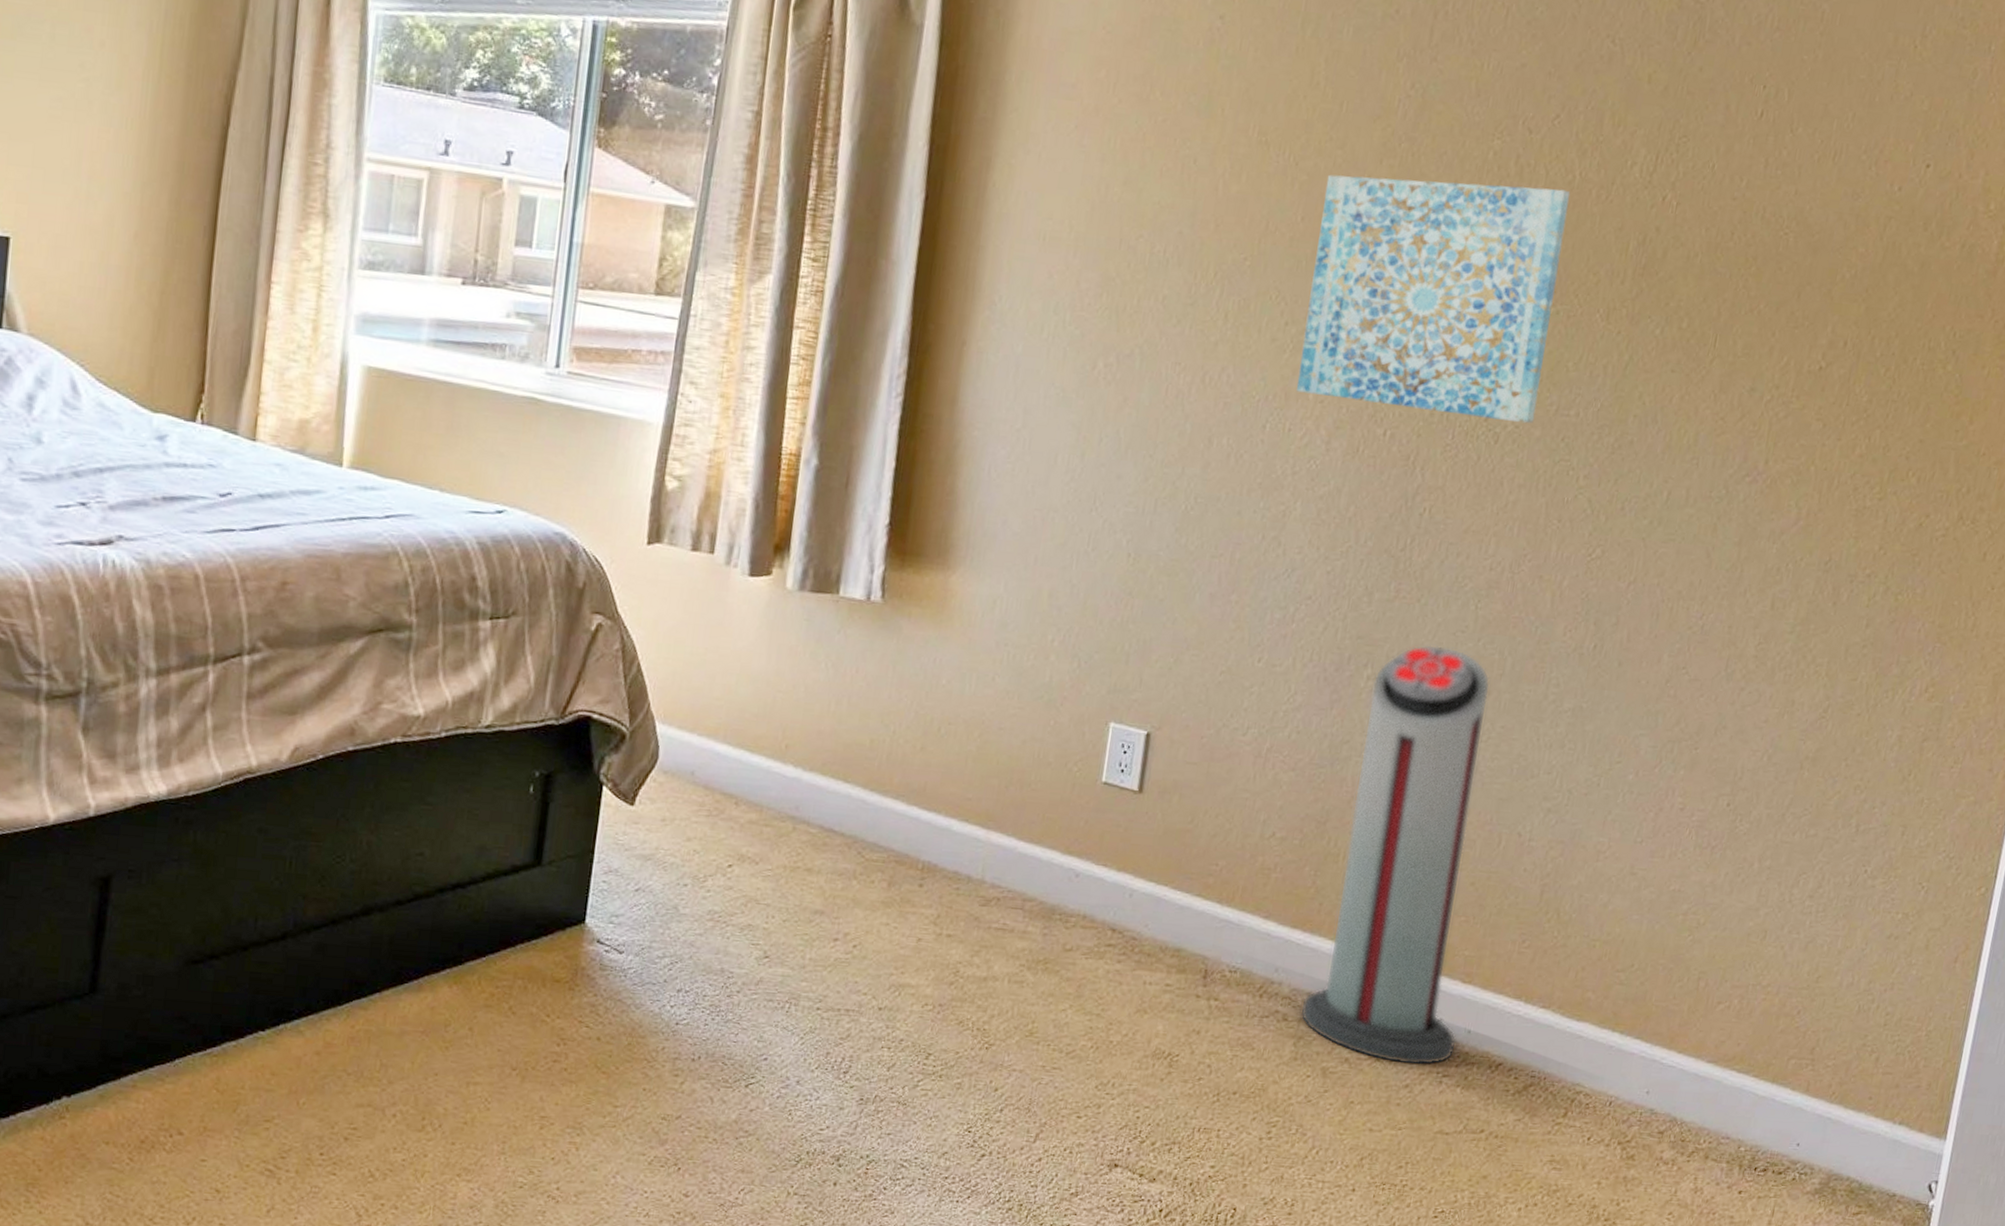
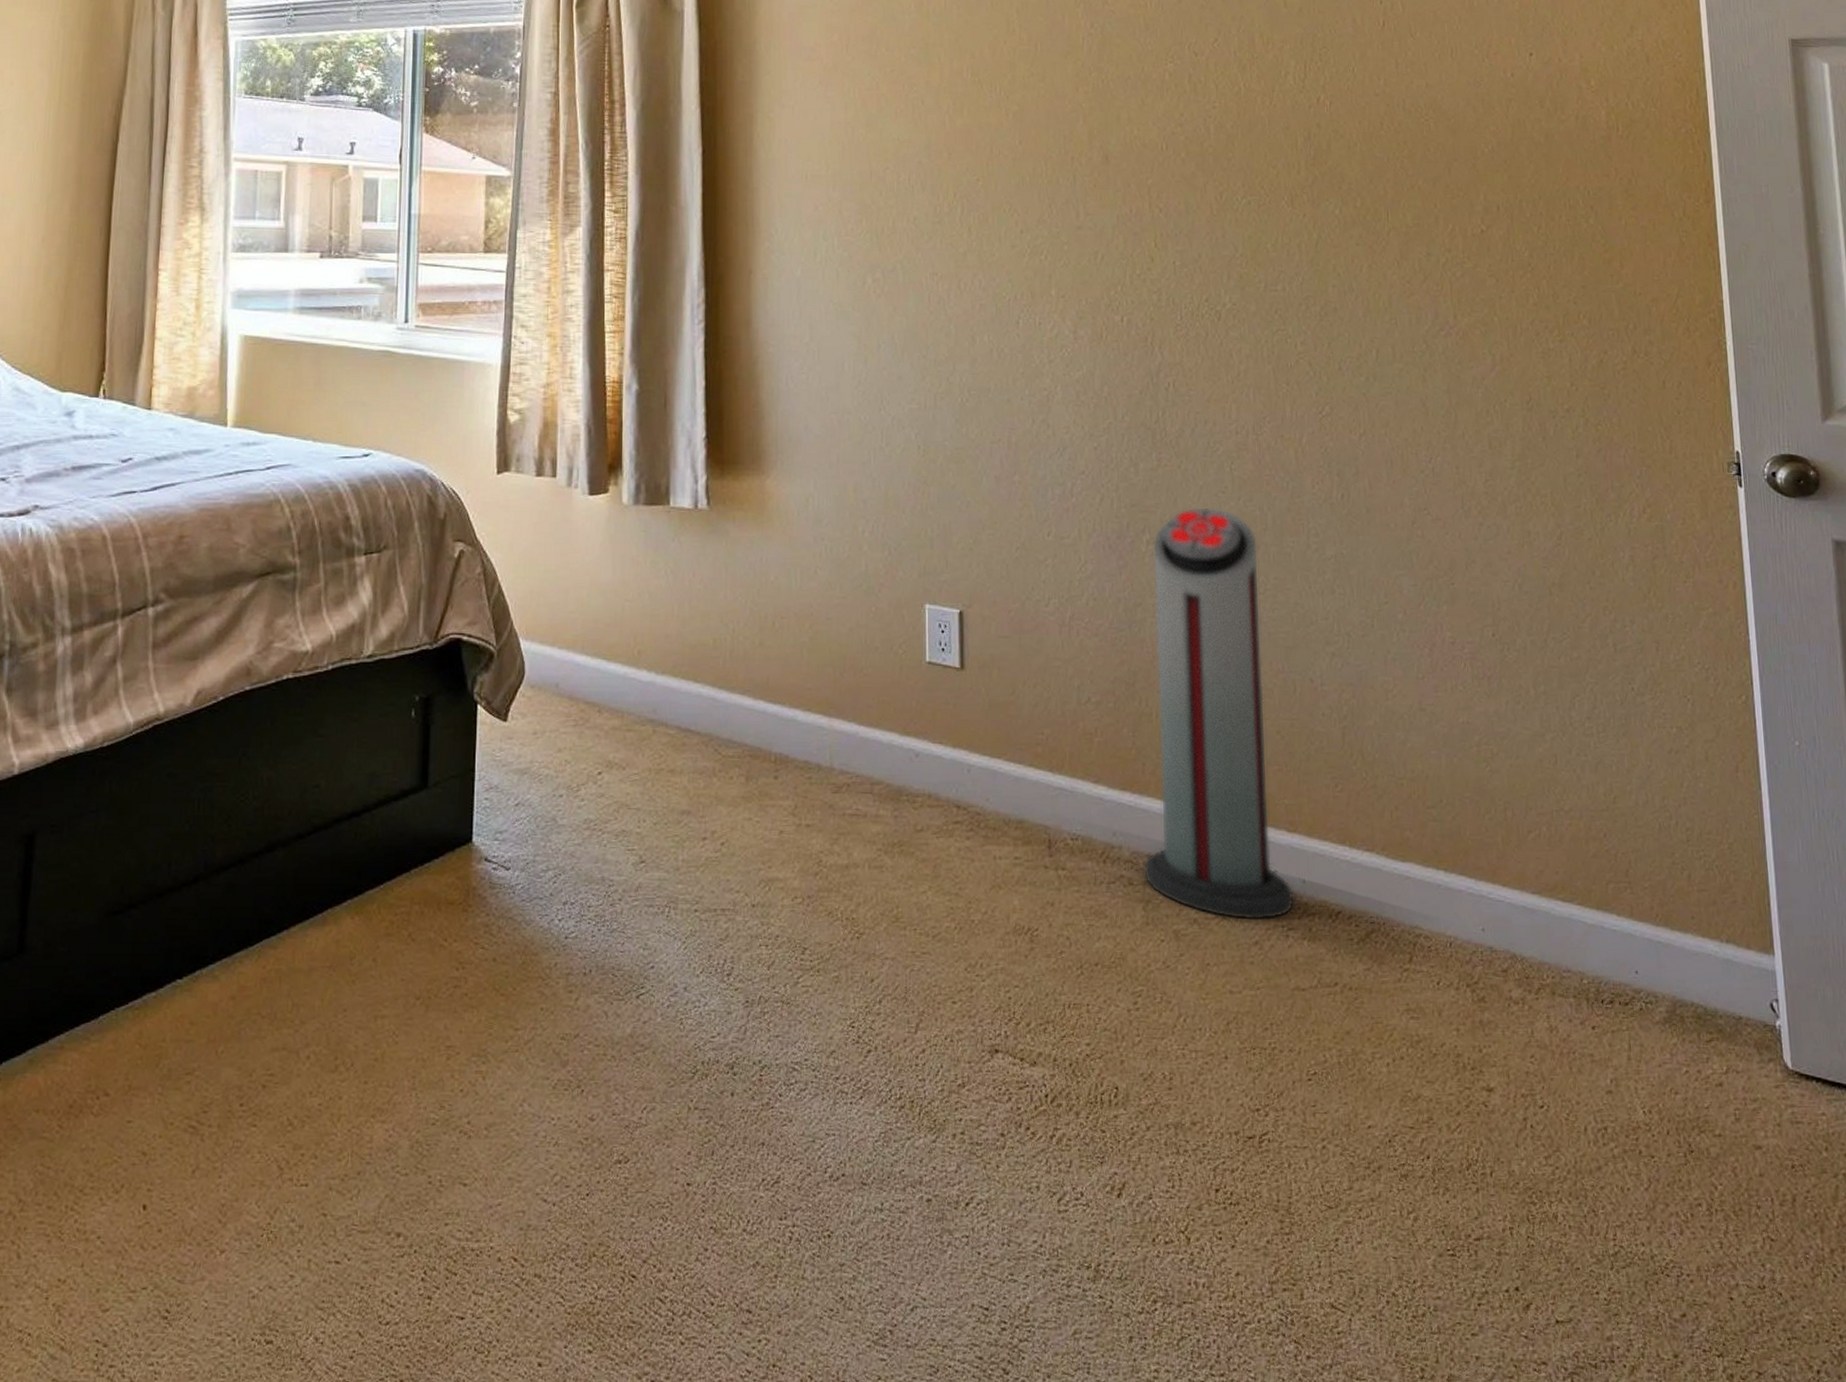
wall art: present [1296,174,1571,424] -> none [1035,99,1248,301]

